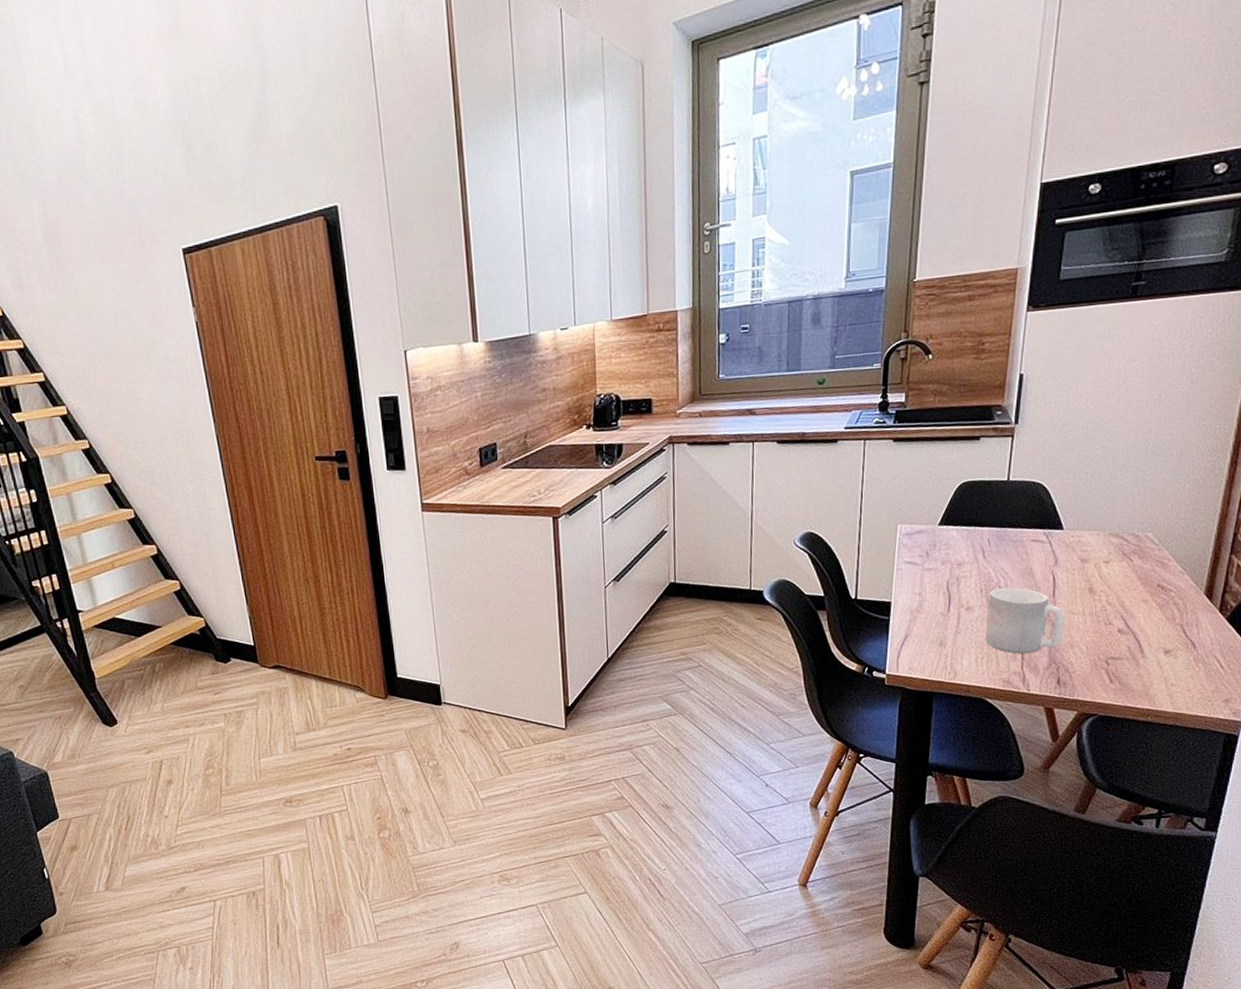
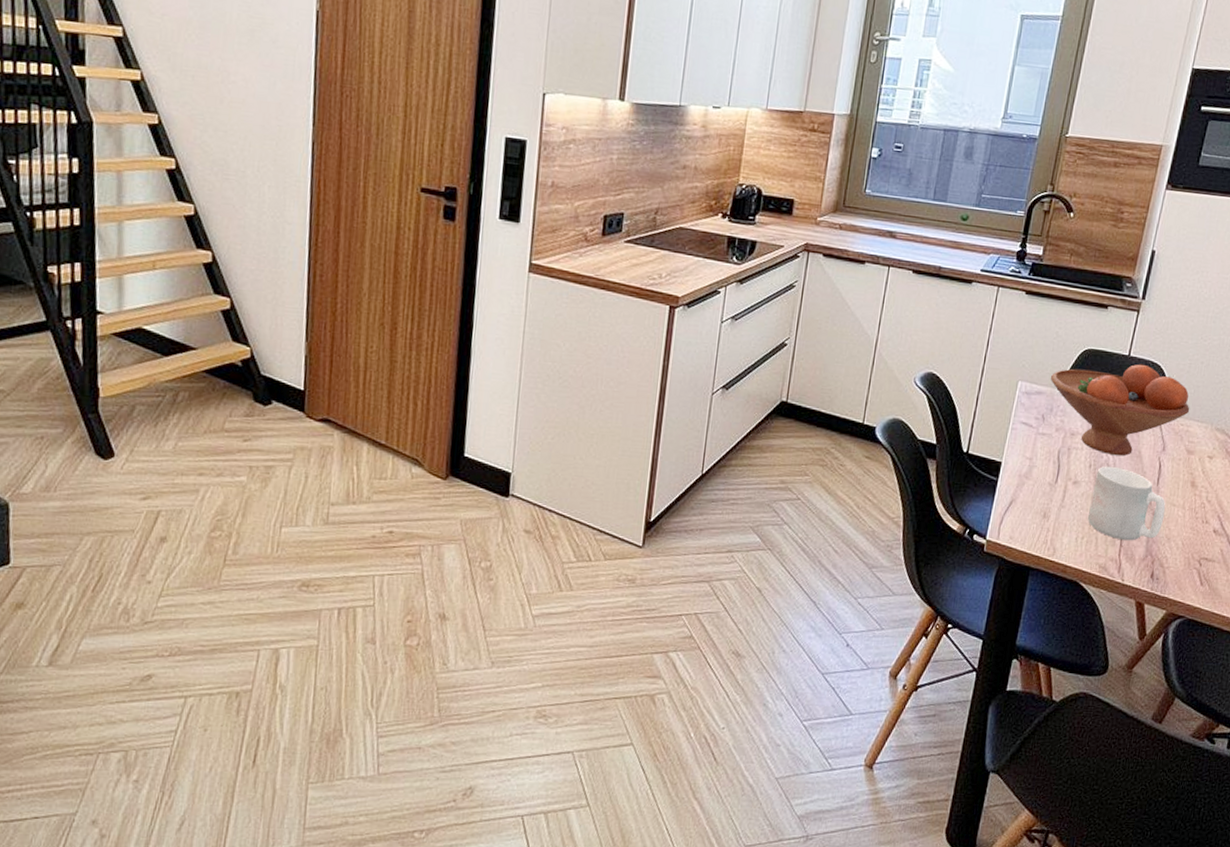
fruit bowl: none [929,486,1079,577] -> present [1050,364,1190,456]

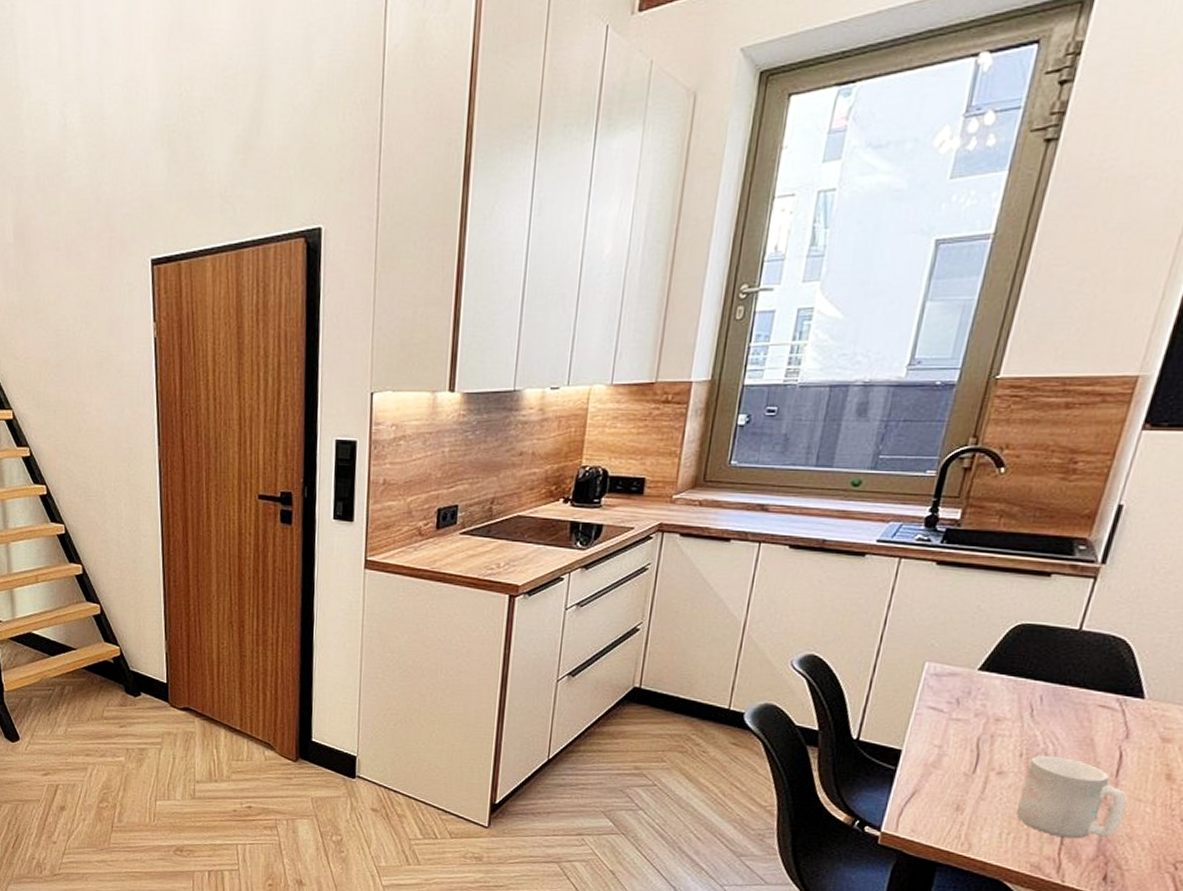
fruit bowl: present [1050,364,1190,456] -> none [968,639,1168,745]

